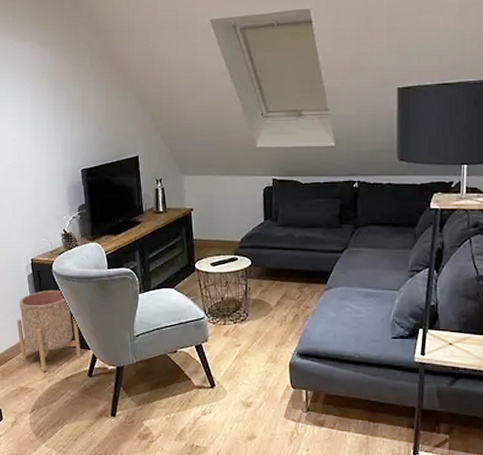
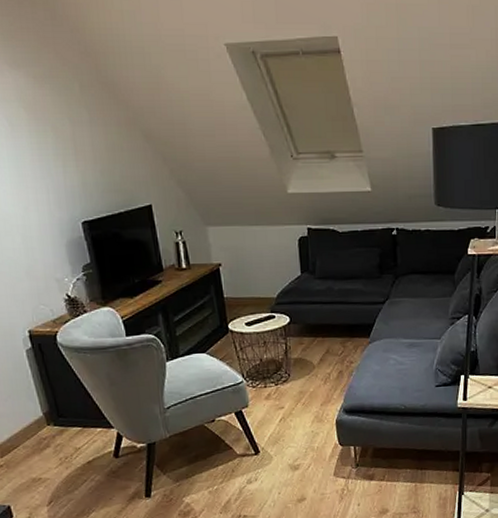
planter: present [16,290,81,372] -> none [17,364,104,459]

